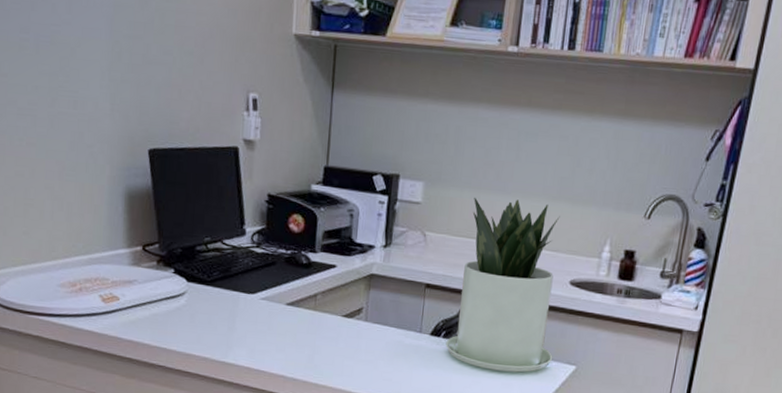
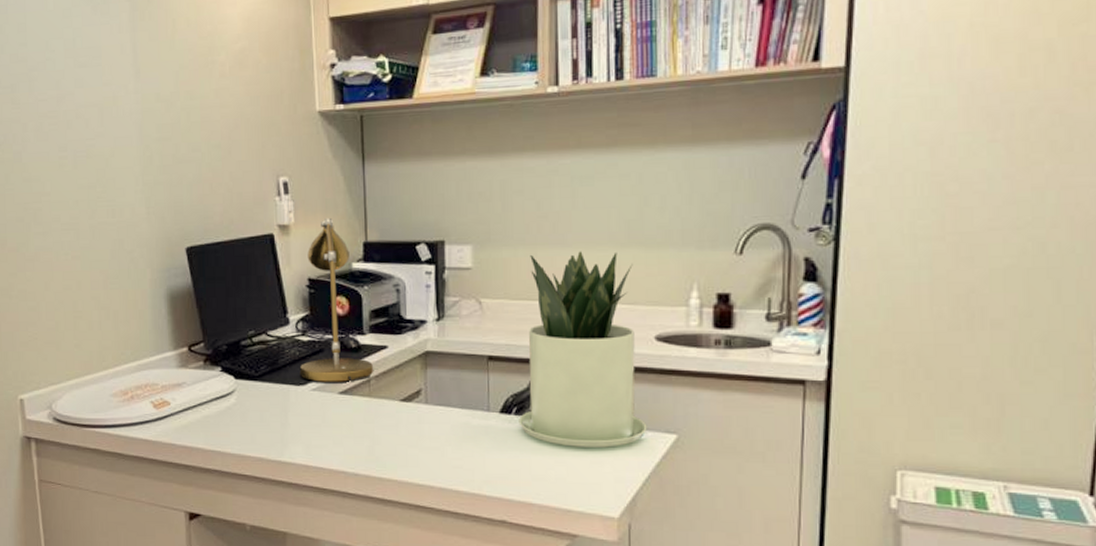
desk lamp: none [250,138,322,295] -> present [299,217,374,382]

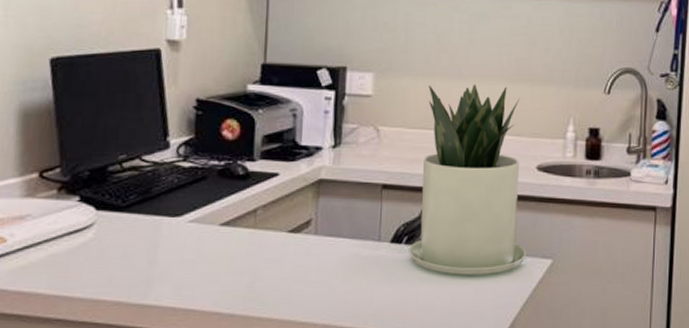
desk lamp: present [299,217,374,382] -> none [176,35,262,213]

